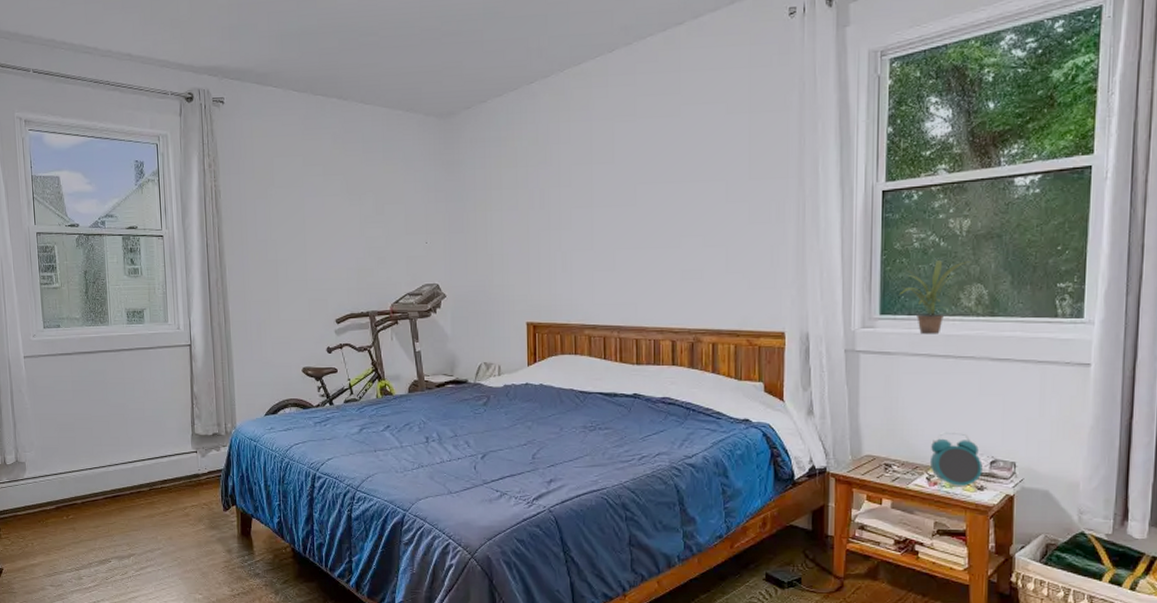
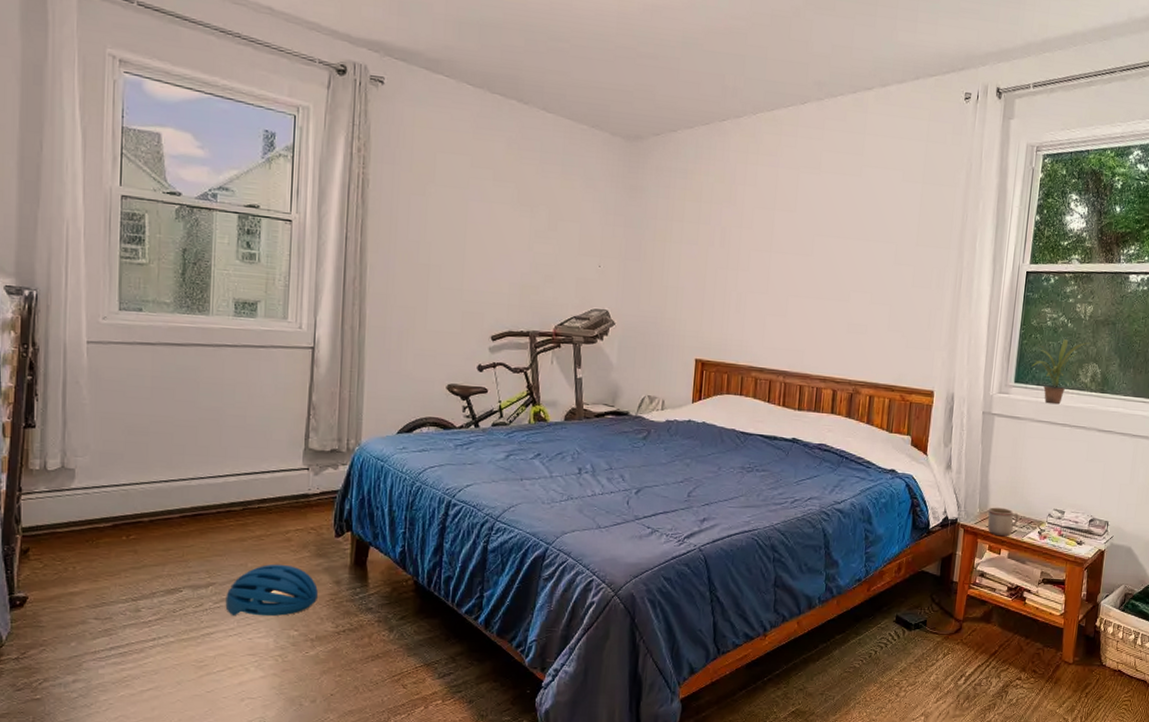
bicycle helmet: none [144,536,215,582] -> present [225,564,318,617]
mug: none [862,453,900,485] -> present [987,507,1019,537]
alarm clock: present [929,432,983,491] -> none [1042,491,1083,546]

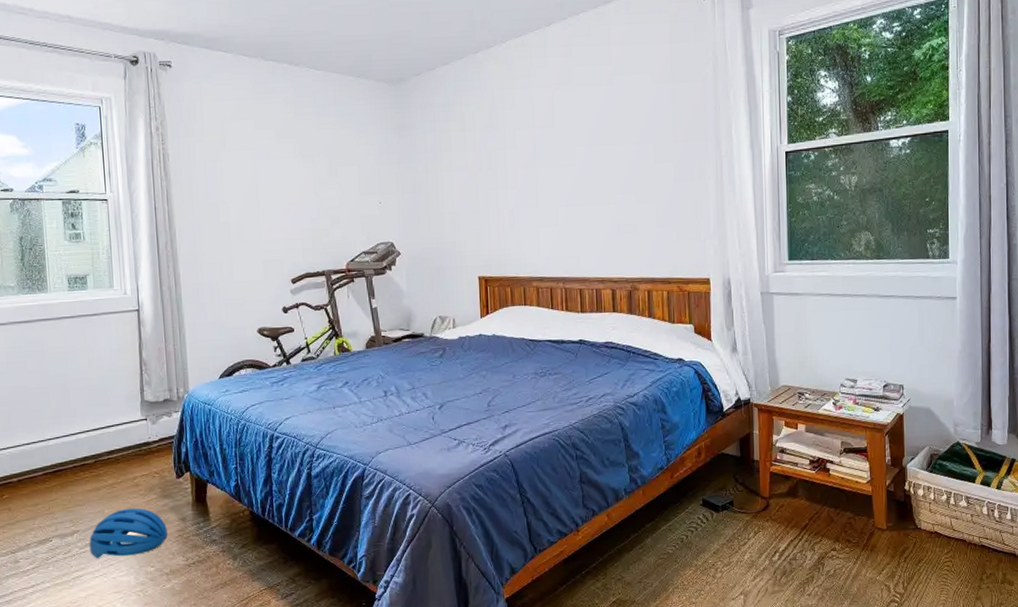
mug: present [987,507,1019,537] -> none [780,383,811,411]
potted plant: present [1032,339,1090,405] -> none [803,212,859,277]

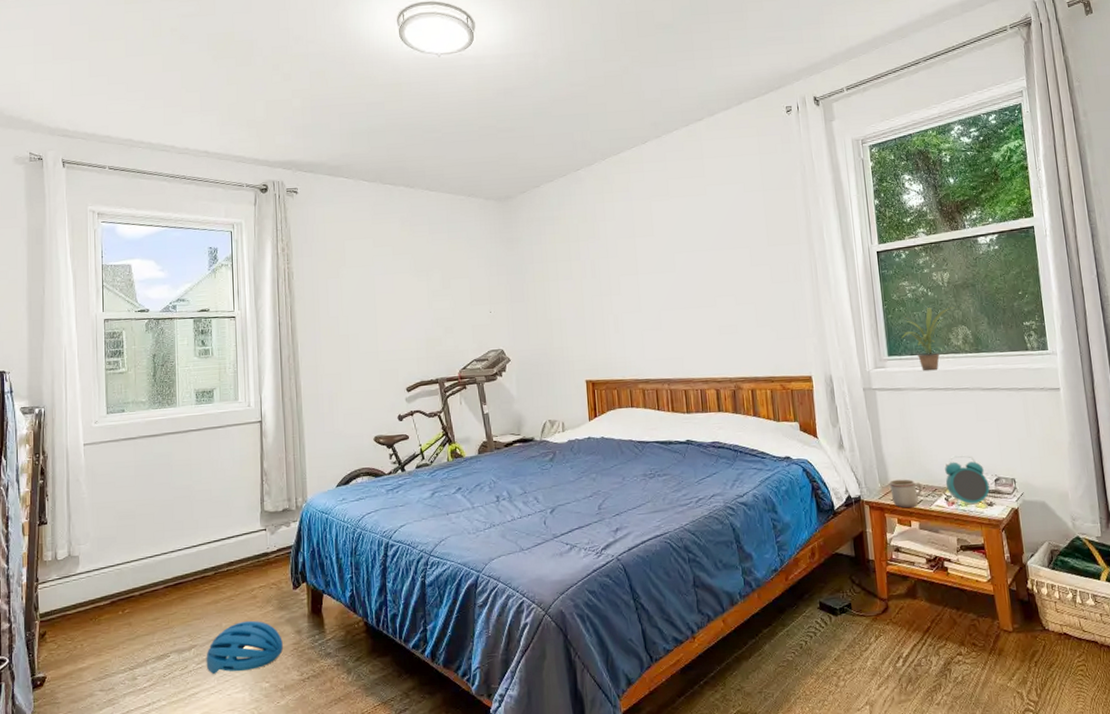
mug: none [780,383,811,411] -> present [889,479,922,508]
potted plant: none [803,212,859,277] -> present [901,307,954,371]
alarm clock: none [835,361,877,412] -> present [945,455,990,507]

